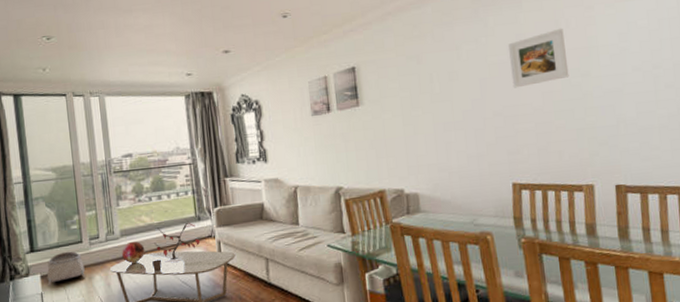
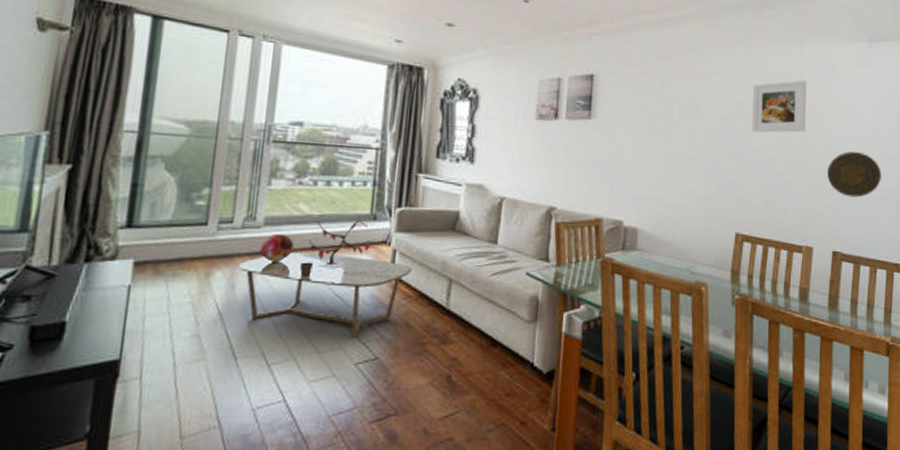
basket: present [47,251,86,286] -> none [141,233,203,278]
decorative plate: none [597,85,659,131] -> present [826,151,881,198]

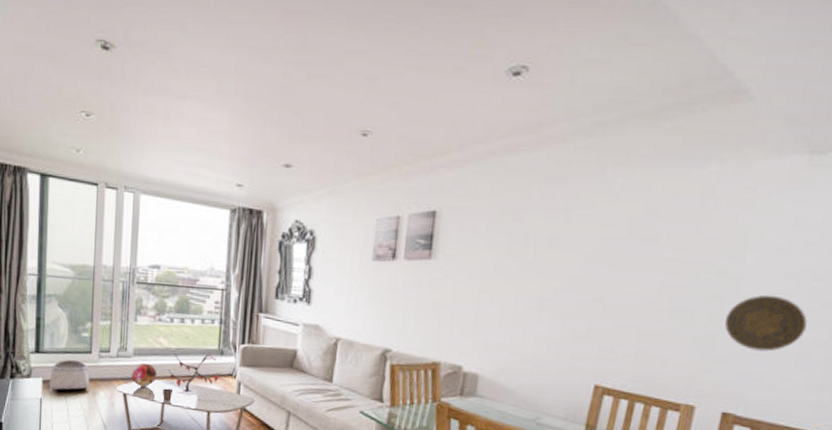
basket: none [141,233,203,278] -> present [48,359,90,393]
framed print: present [751,80,807,133] -> none [625,207,709,273]

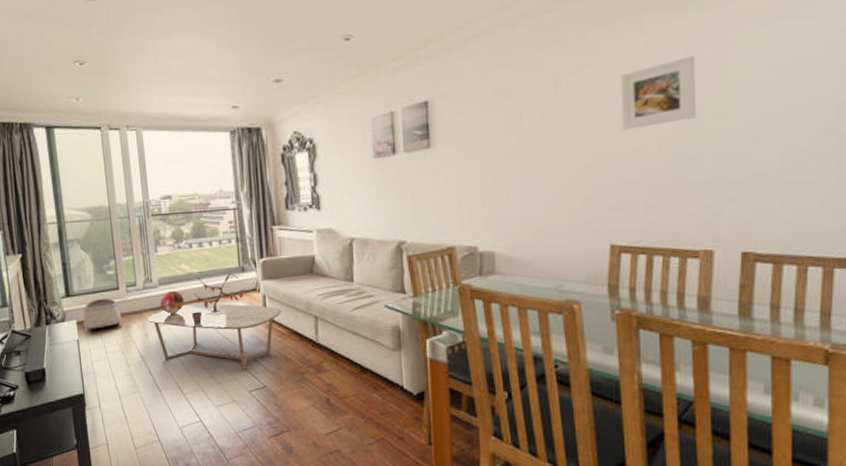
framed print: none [625,207,709,273] -> present [620,55,697,130]
decorative plate: present [724,294,807,352] -> none [729,129,812,187]

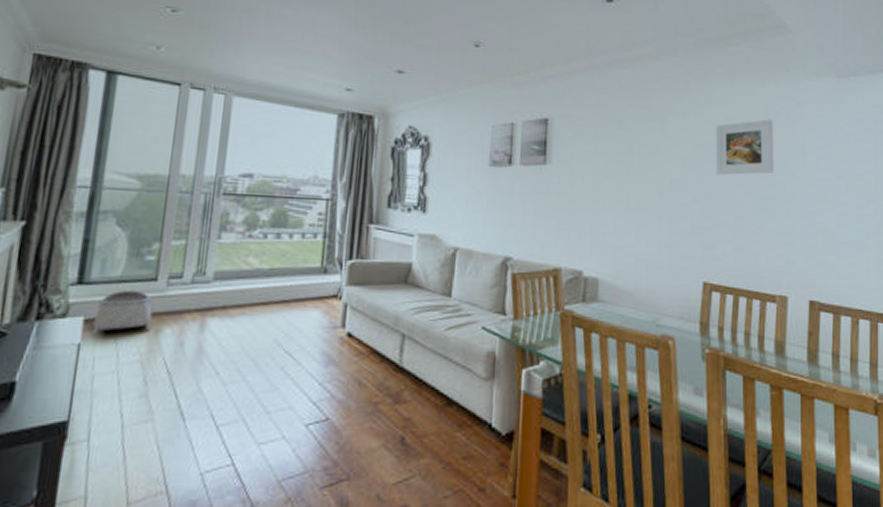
coffee table: present [147,303,282,371] -> none [187,307,364,398]
decorative orb: present [160,290,185,314] -> none [210,288,244,318]
potted plant: present [191,269,246,323] -> none [248,268,325,333]

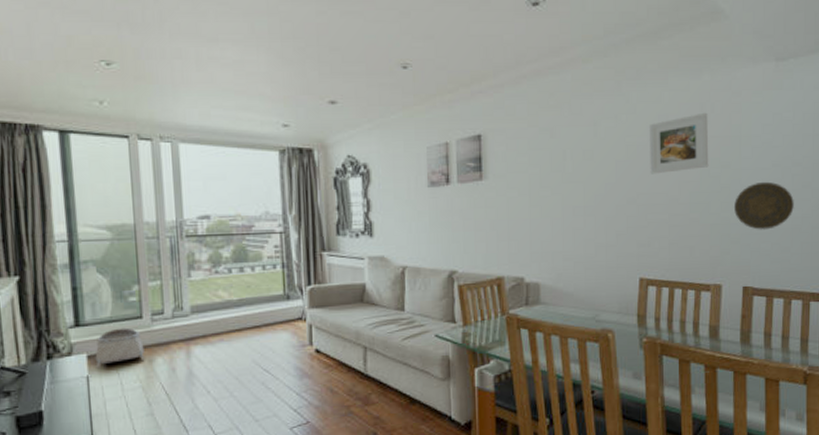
decorative plate: none [798,192,859,242] -> present [733,181,794,230]

